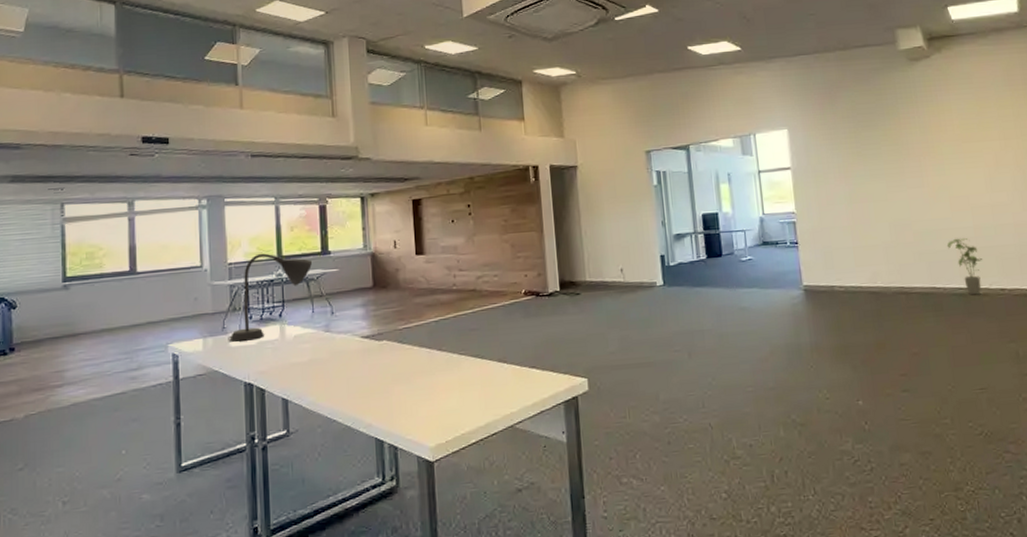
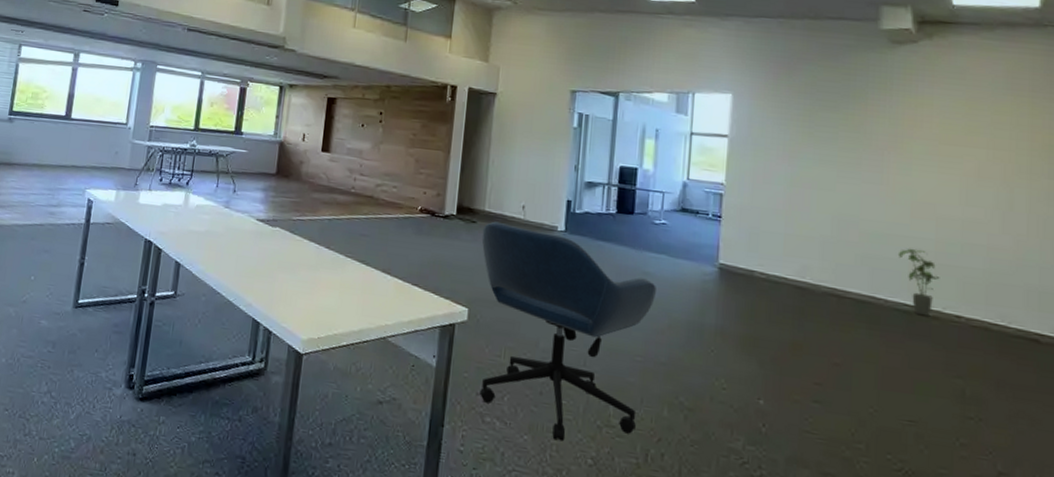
desk lamp: present [228,253,313,342] -> none [138,122,225,202]
office chair: none [587,289,759,484] -> present [480,221,656,442]

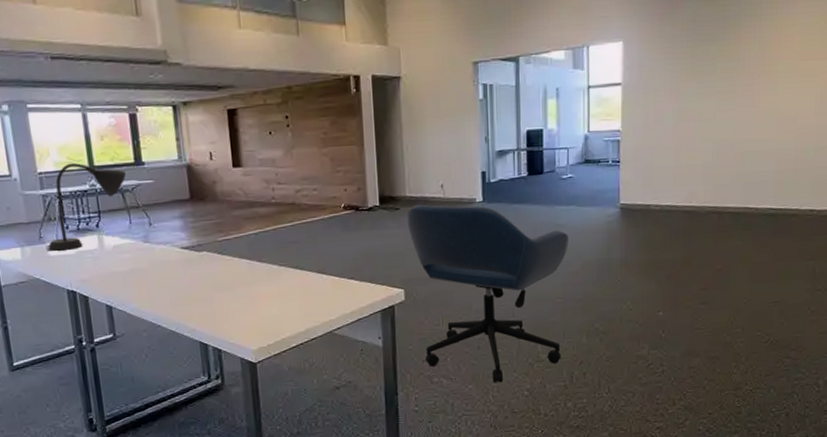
desk lamp: none [138,122,225,202] -> present [46,163,127,251]
house plant: present [897,248,940,316] -> none [765,159,798,216]

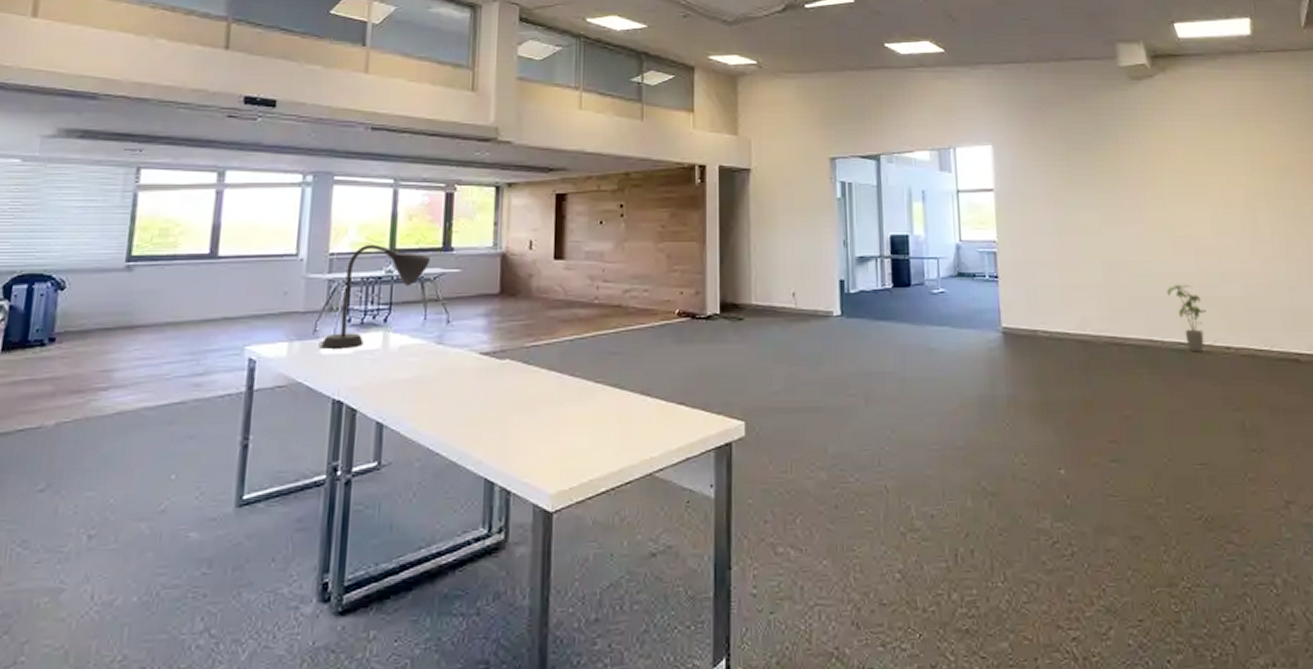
office chair: present [406,204,568,383] -> none [751,315,944,559]
house plant: none [765,159,798,216] -> present [1166,284,1207,352]

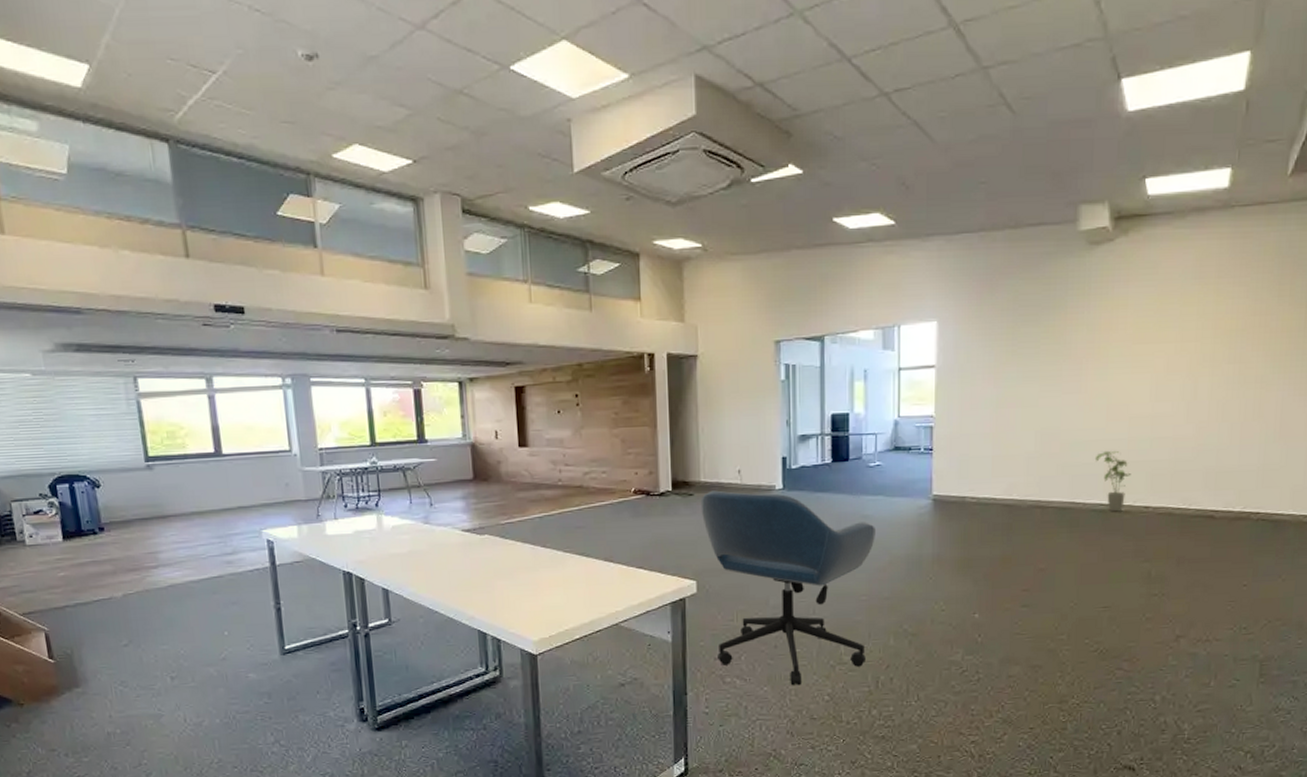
desk lamp: present [319,244,431,349] -> none [323,439,409,530]
office chair: none [751,315,944,559] -> present [700,490,875,686]

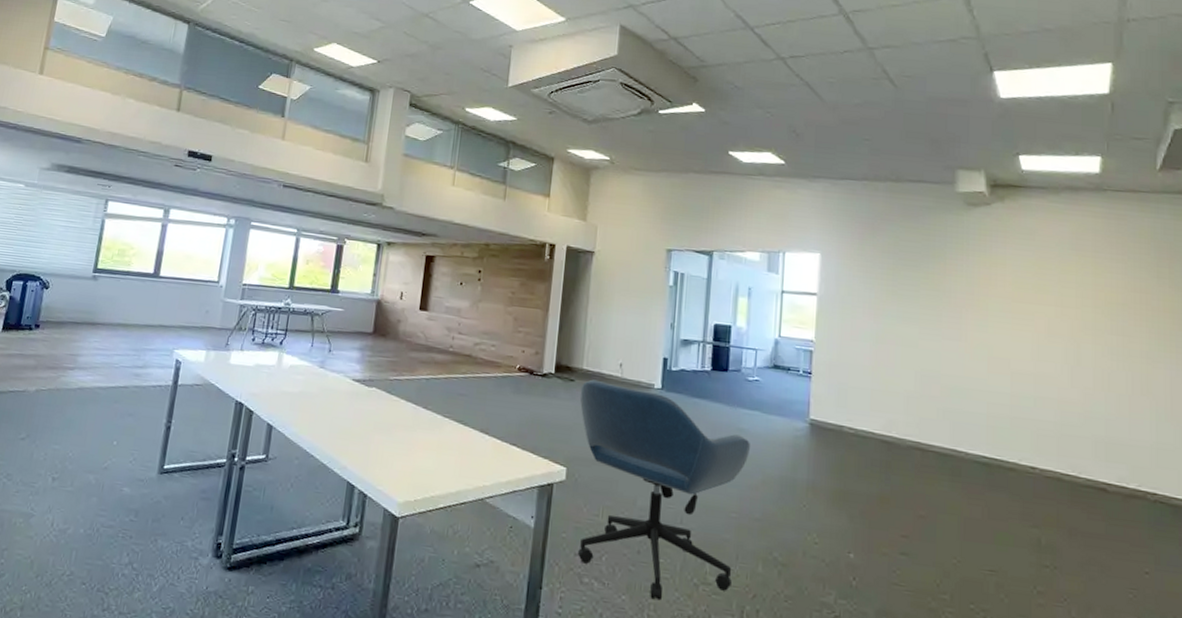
house plant: present [1094,450,1132,512] -> none [976,402,1016,468]

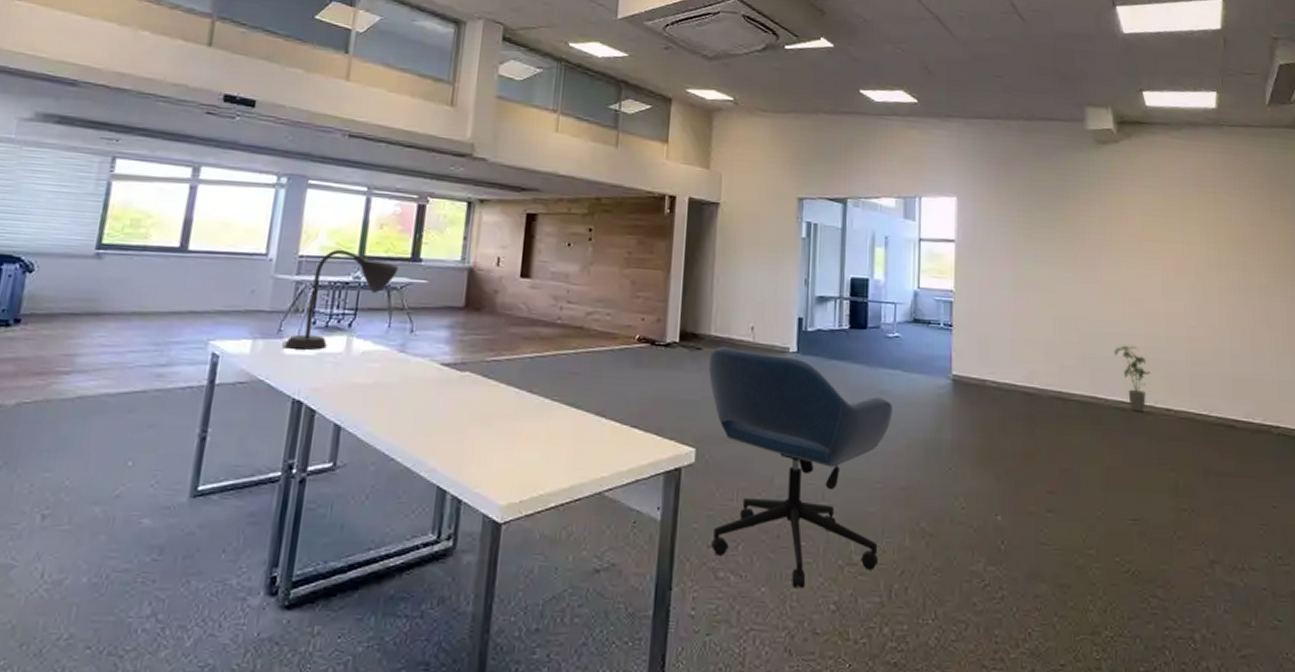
desk lamp: none [229,280,321,362] -> present [282,249,399,350]
house plant: none [976,402,1016,468] -> present [1113,345,1151,412]

